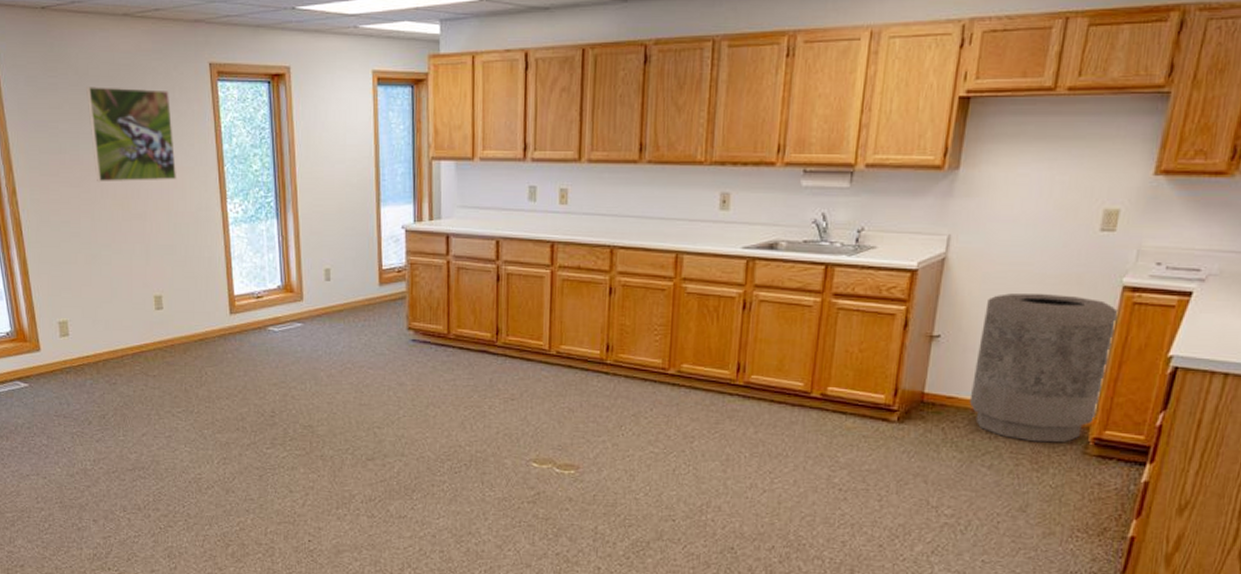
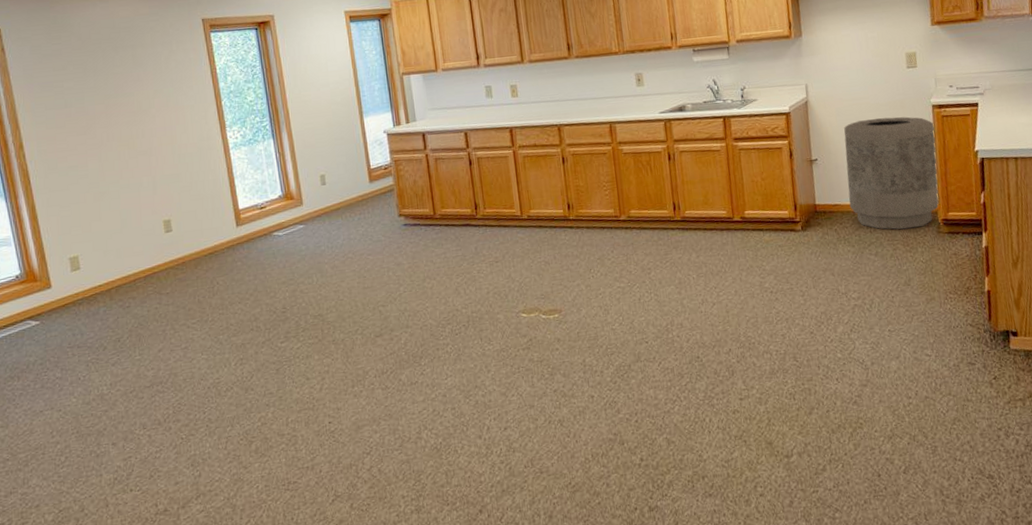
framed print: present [86,87,176,182] -> none [89,45,178,128]

